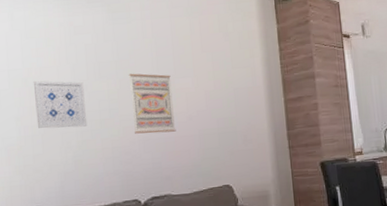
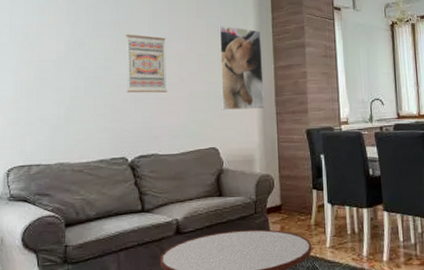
wall art: present [33,80,88,129] -> none [33,36,82,83]
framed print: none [224,59,277,147] -> present [218,25,264,110]

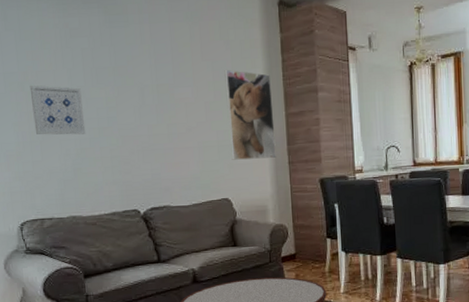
wall art: none [33,36,82,83] -> present [29,84,86,135]
wall art: present [125,34,168,93] -> none [126,80,176,144]

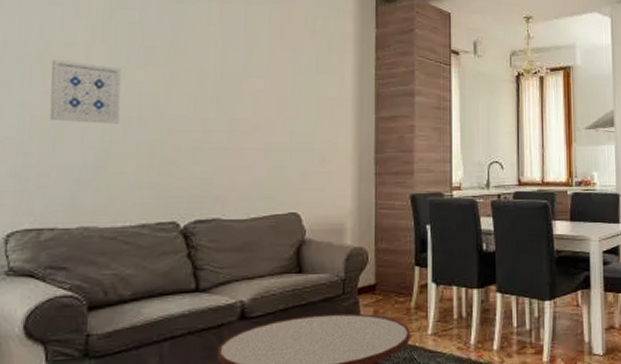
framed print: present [224,69,276,160] -> none [306,62,362,167]

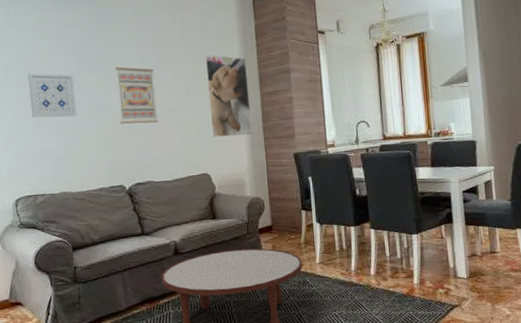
wall art: none [182,64,238,142] -> present [114,67,159,124]
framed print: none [306,62,362,167] -> present [203,54,252,137]

